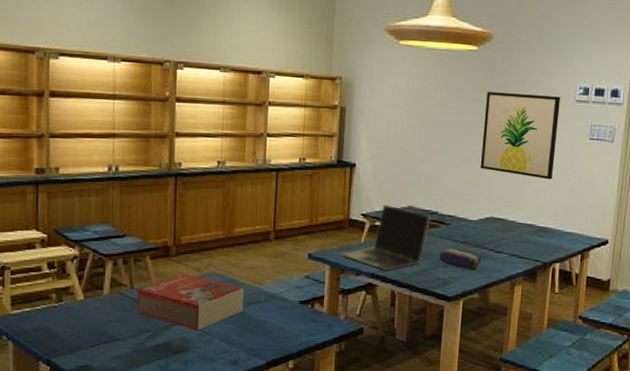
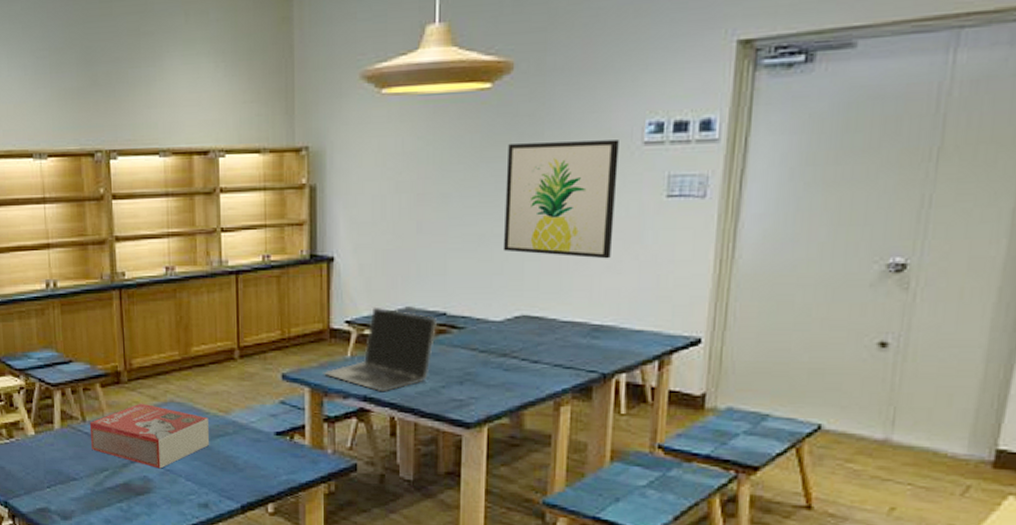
pencil case: present [438,248,481,271] -> none [451,360,510,388]

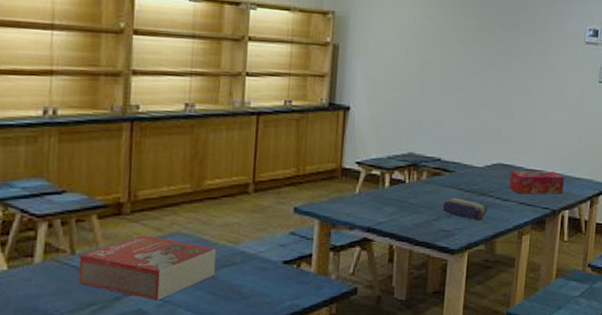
laptop: present [323,307,437,393] -> none [332,151,433,224]
pencil case: none [451,360,510,388] -> present [442,198,488,221]
wall art: present [503,140,619,259] -> none [486,31,570,124]
tissue box: none [538,323,619,354] -> present [508,170,565,194]

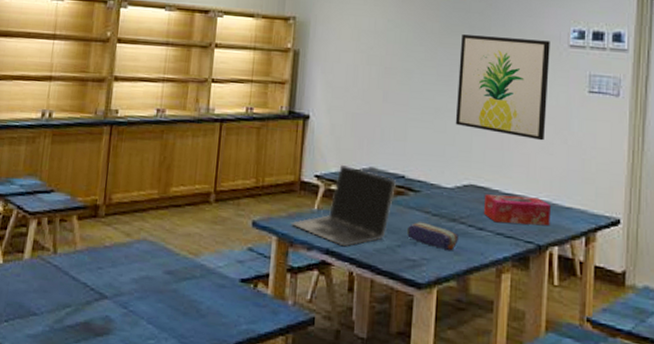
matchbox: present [78,234,216,301] -> none [58,238,178,309]
laptop: none [332,151,433,224] -> present [290,164,396,247]
wall art: none [486,31,570,124] -> present [455,34,550,141]

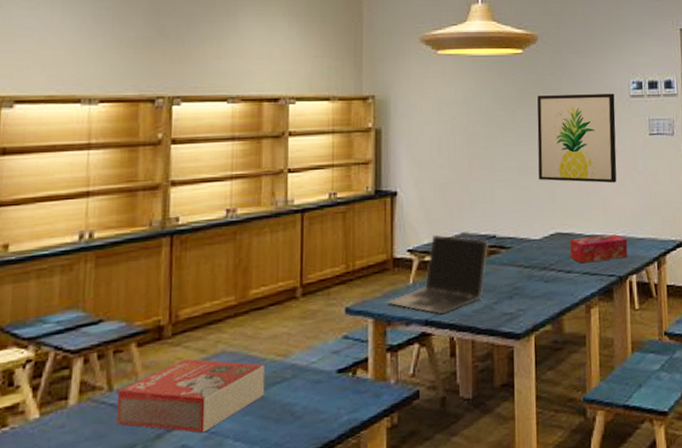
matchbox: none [58,238,178,309] -> present [116,358,265,433]
pencil case: present [406,222,459,251] -> none [502,275,550,298]

